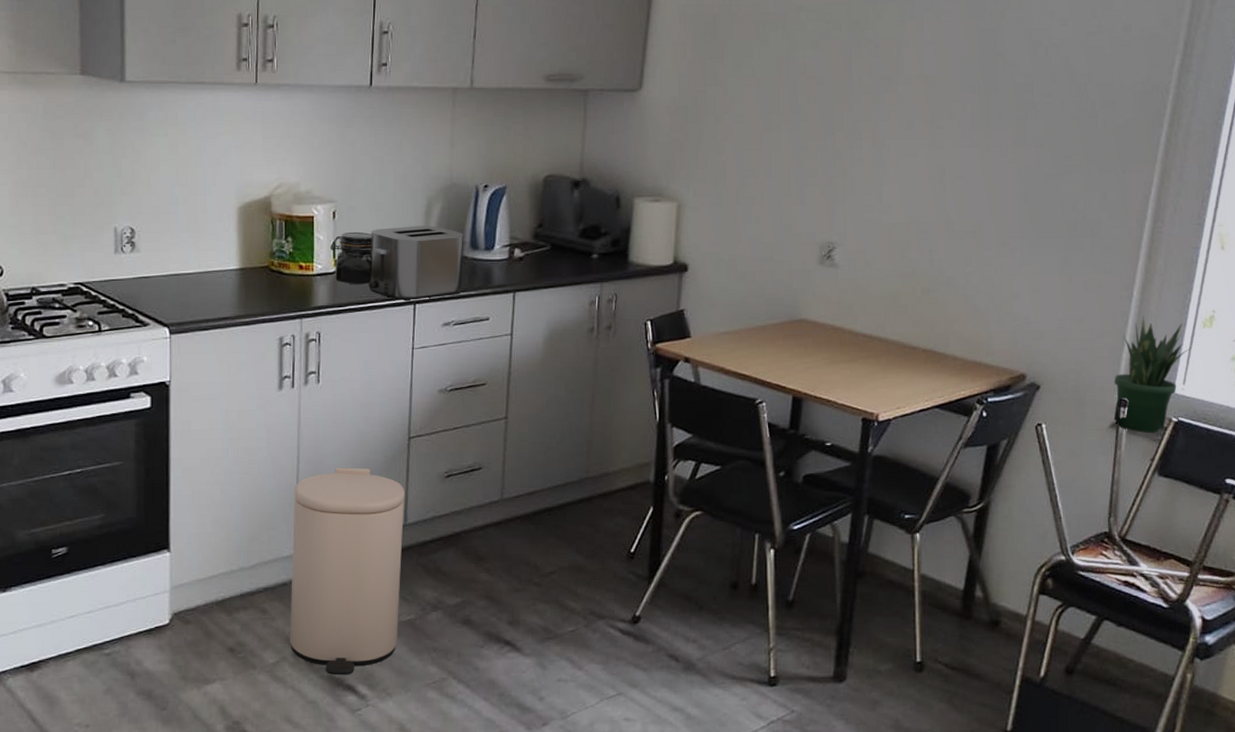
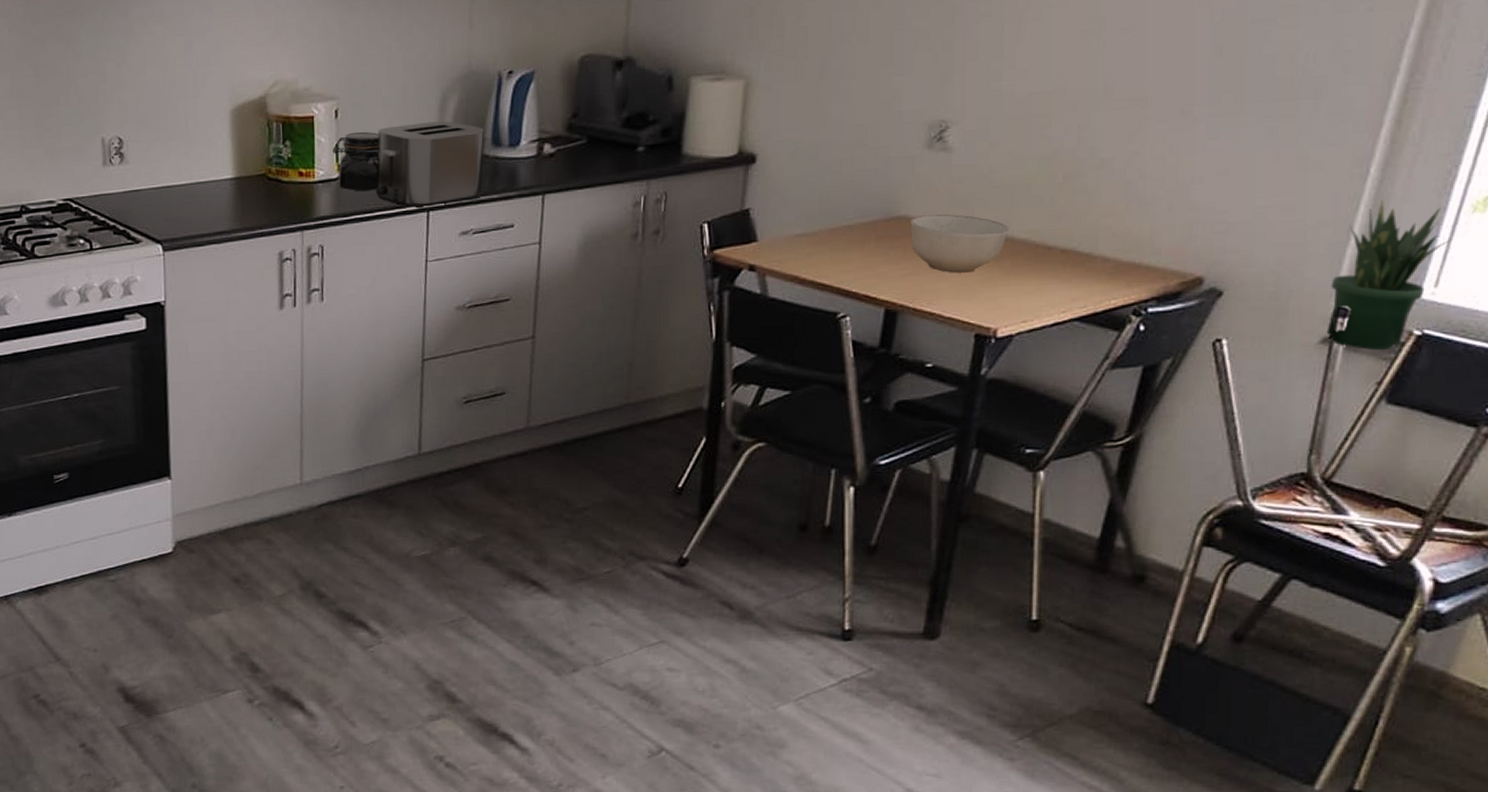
pedal bin: present [289,467,405,675] -> none [296,392,419,611]
bowl: none [809,319,884,367] -> present [910,214,1010,273]

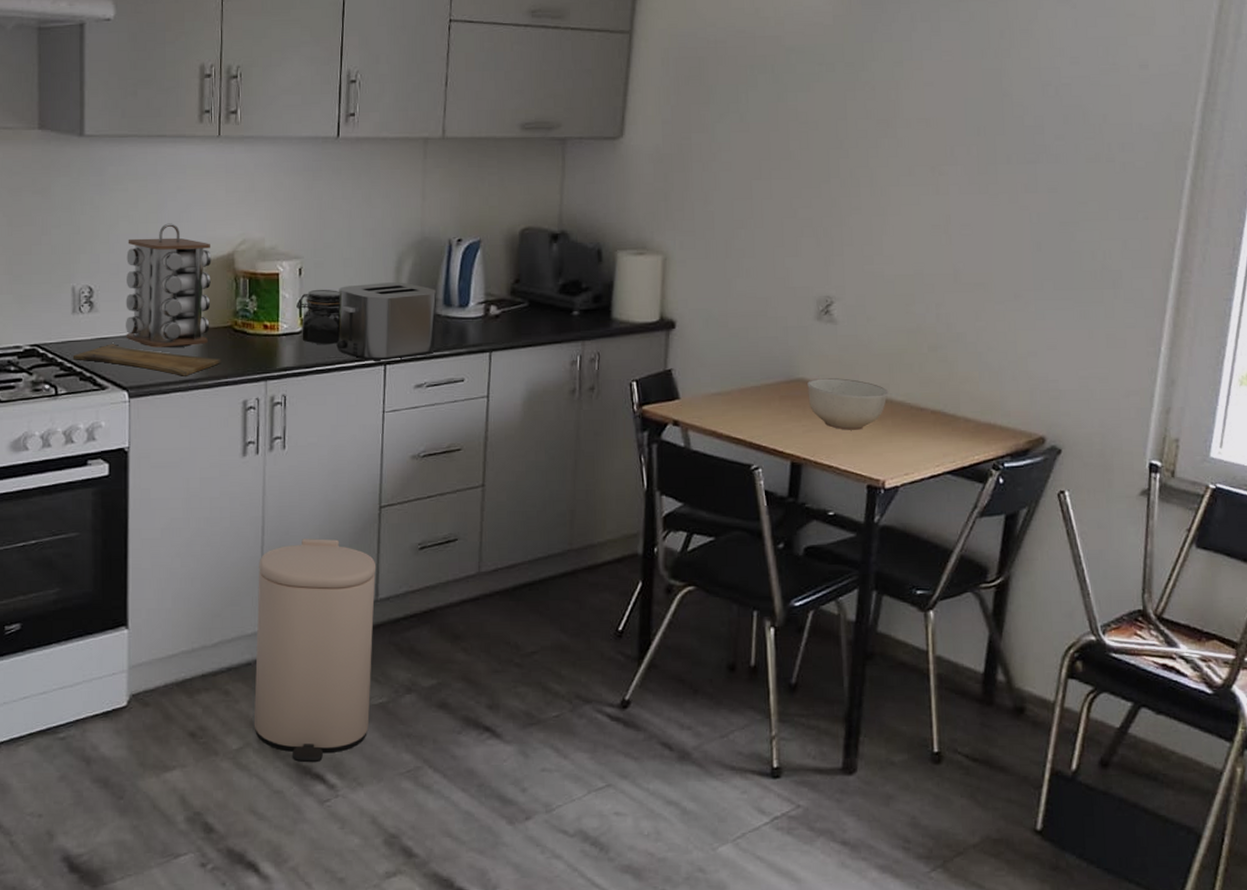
cutting board: none [105,196,256,228] -> present [72,344,221,376]
spice rack: none [155,66,243,199] -> present [126,223,212,348]
pedal bin: none [296,392,419,611] -> present [253,538,377,763]
planter: present [1326,201,1454,350] -> none [1143,375,1229,501]

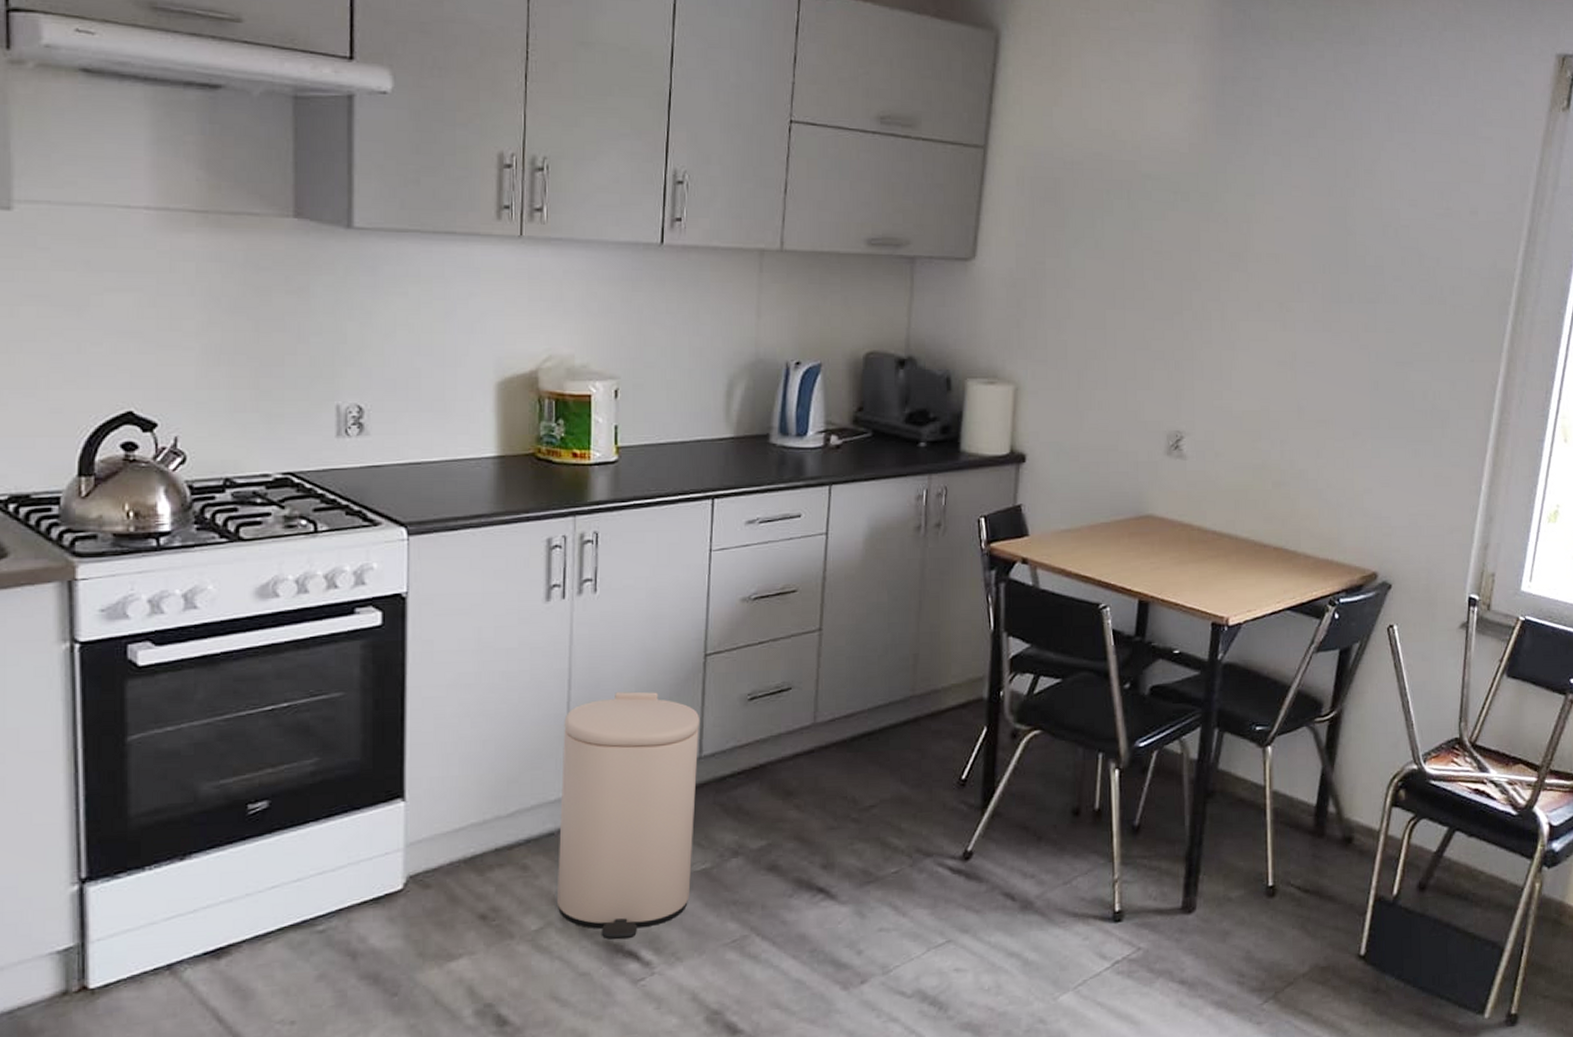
cutting board: present [72,344,221,376] -> none [336,472,522,511]
spice rack: present [126,223,212,348] -> none [404,334,511,479]
jar: present [296,289,340,345] -> none [611,413,662,476]
toaster: present [336,282,437,362] -> none [657,408,772,496]
bowl: present [807,378,889,430] -> none [1156,514,1234,567]

